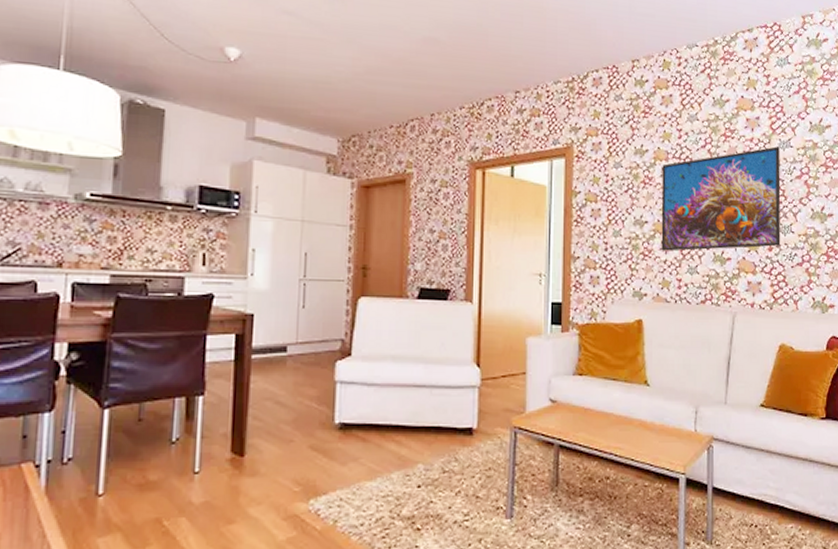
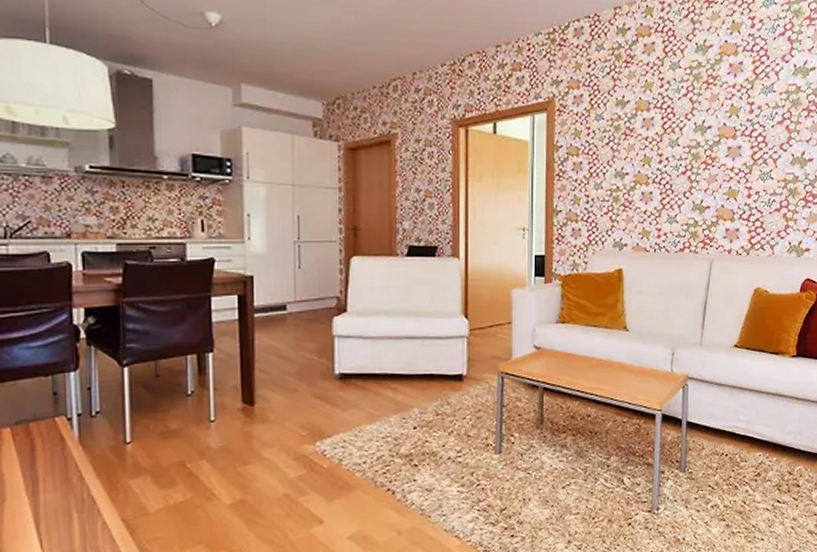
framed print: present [661,146,781,252] -> none [641,92,762,202]

